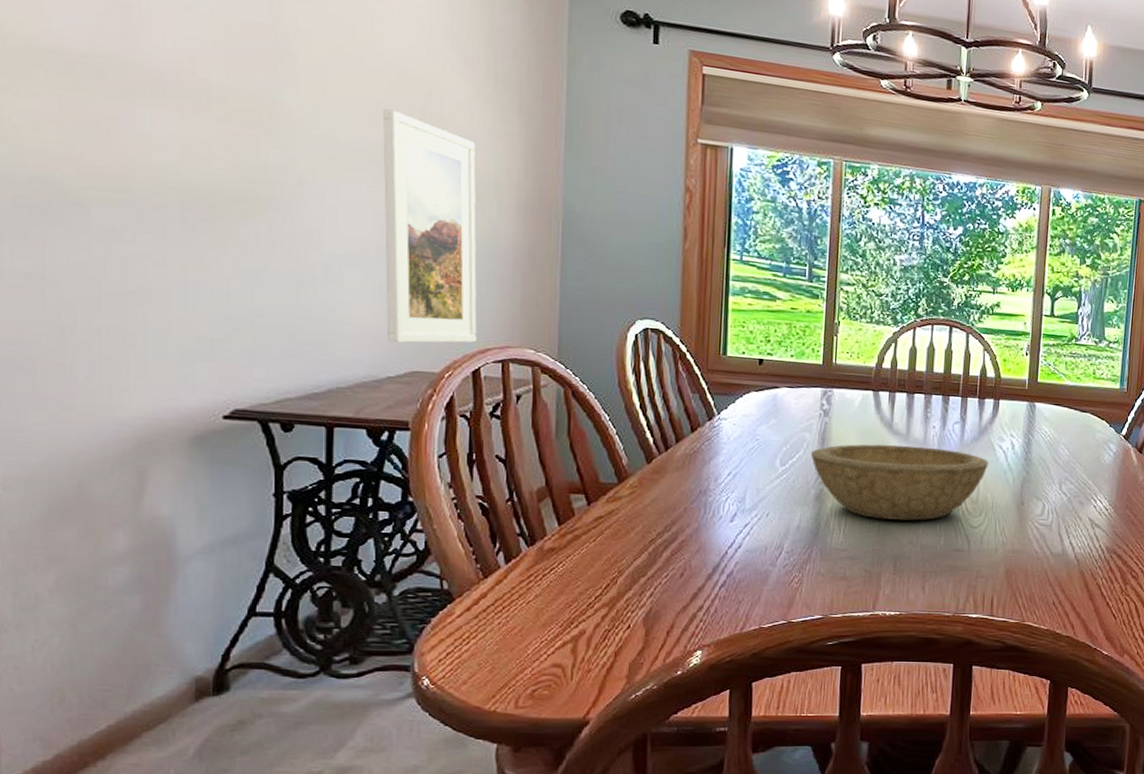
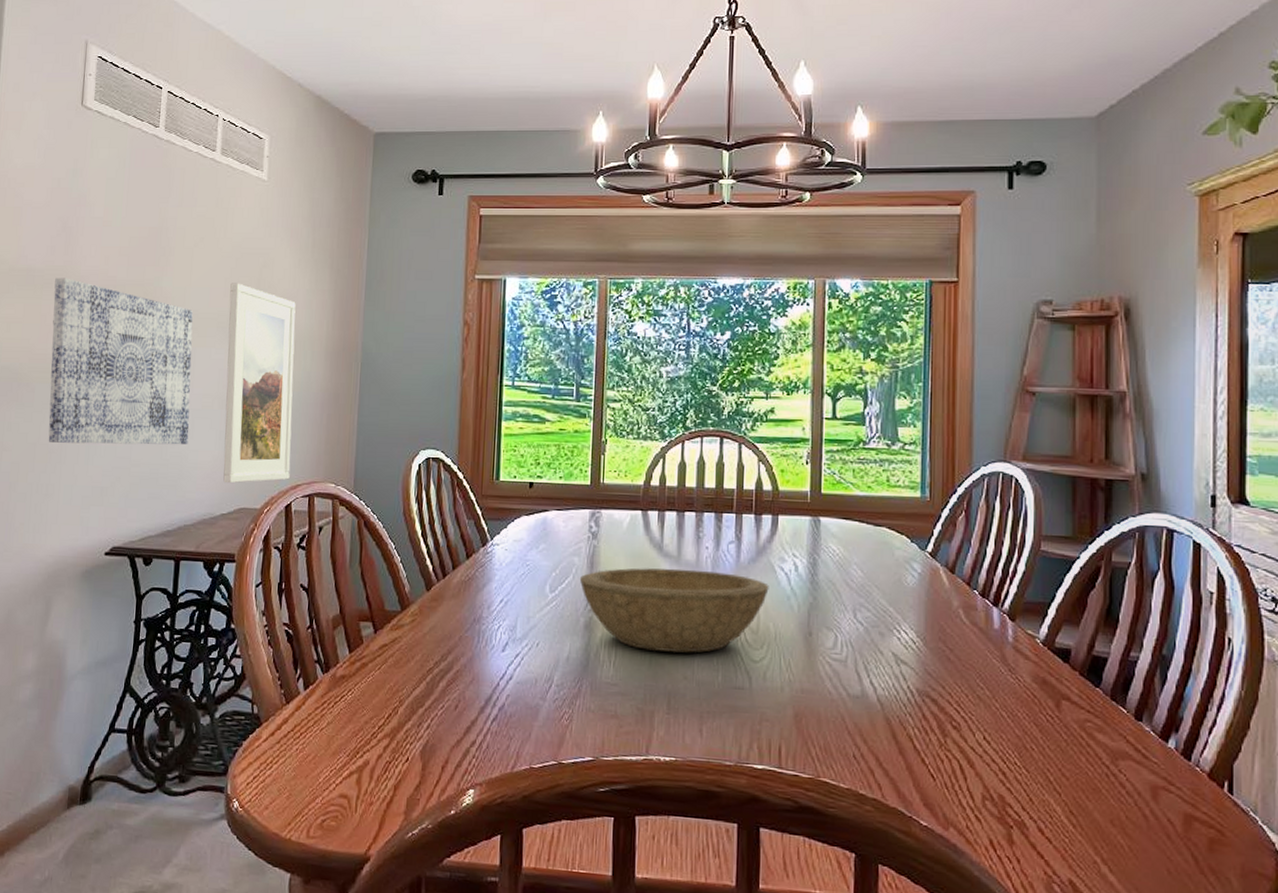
wall art: none [109,68,336,295] -> present [48,277,193,445]

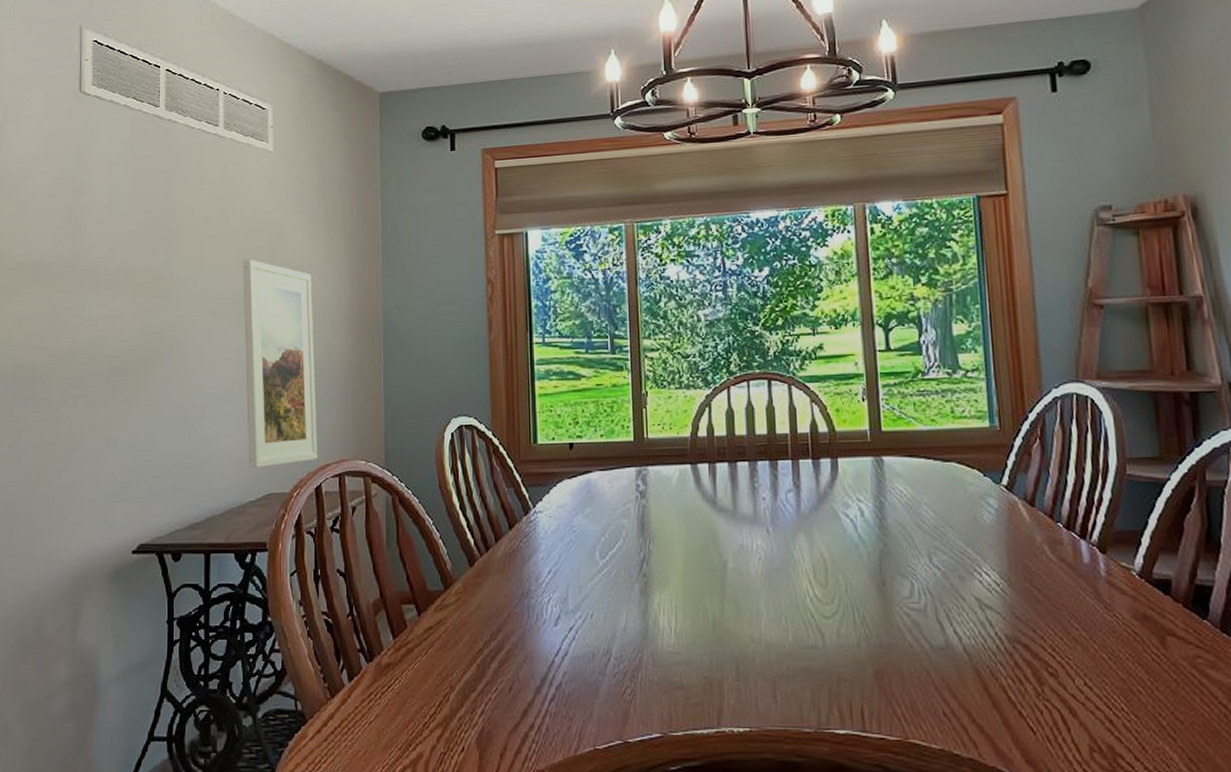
wall art: present [48,277,193,445] -> none [63,268,211,440]
bowl: present [579,568,769,653] -> none [630,523,835,613]

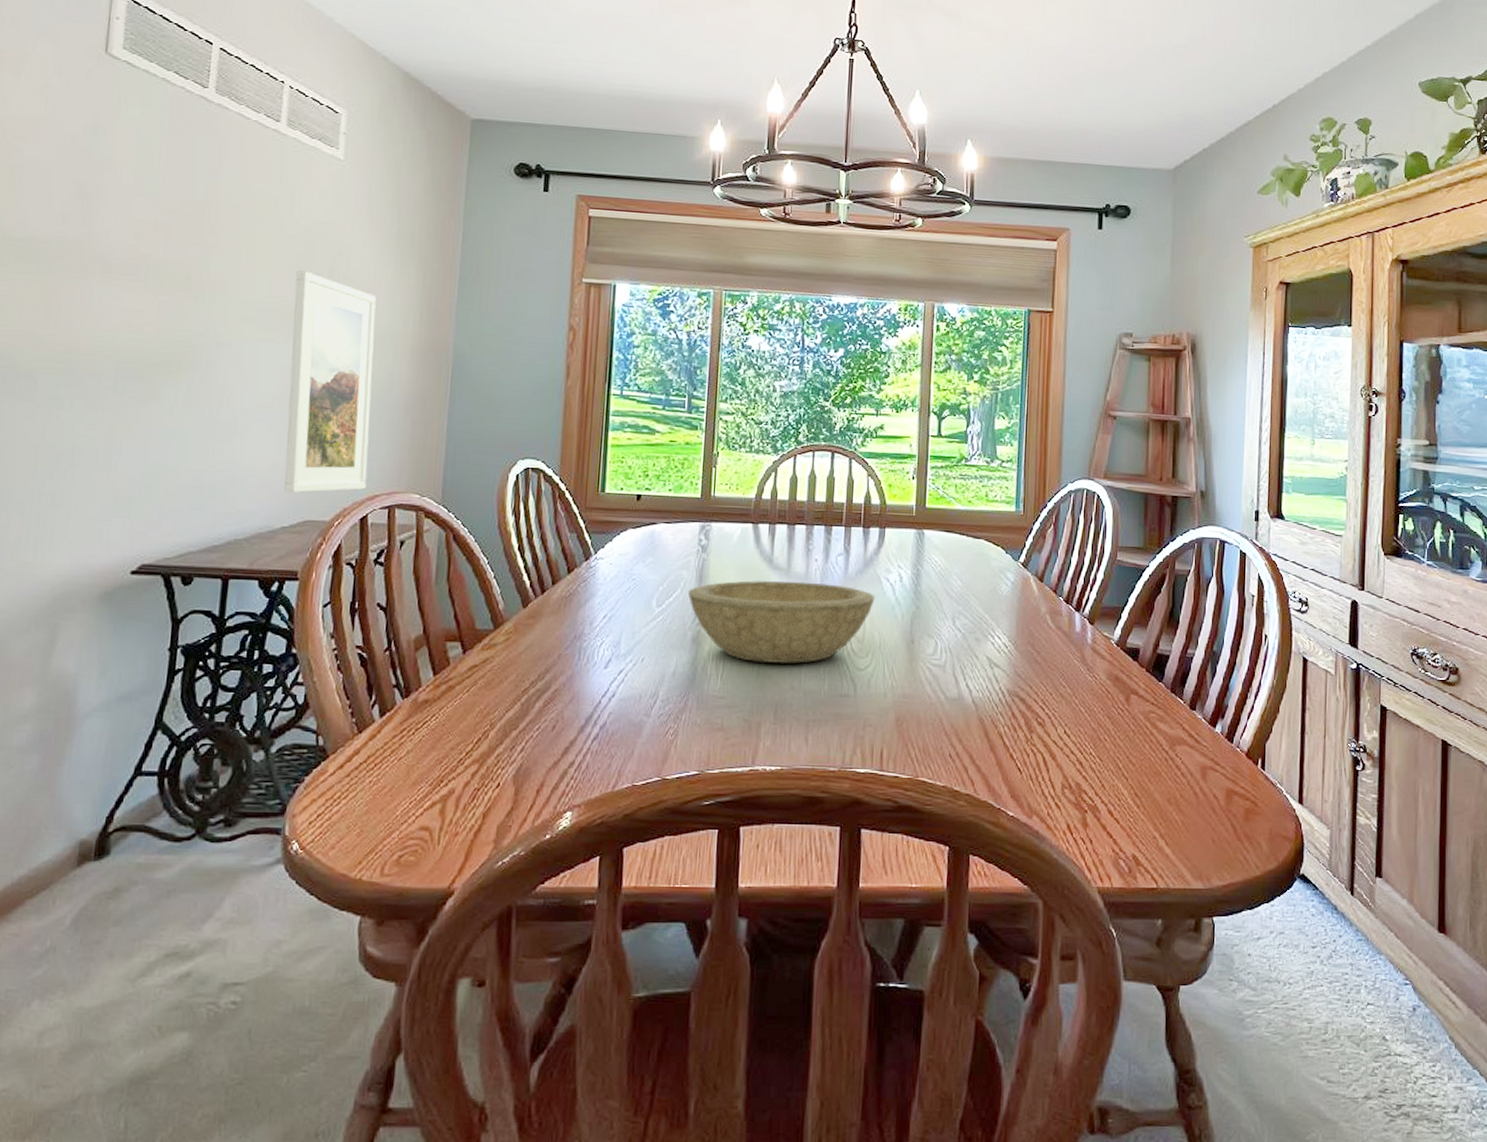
bowl: none [630,523,835,613] -> present [687,580,875,663]

